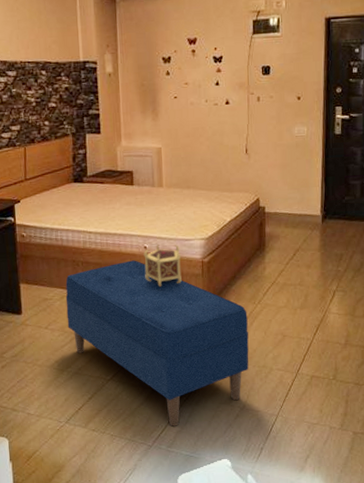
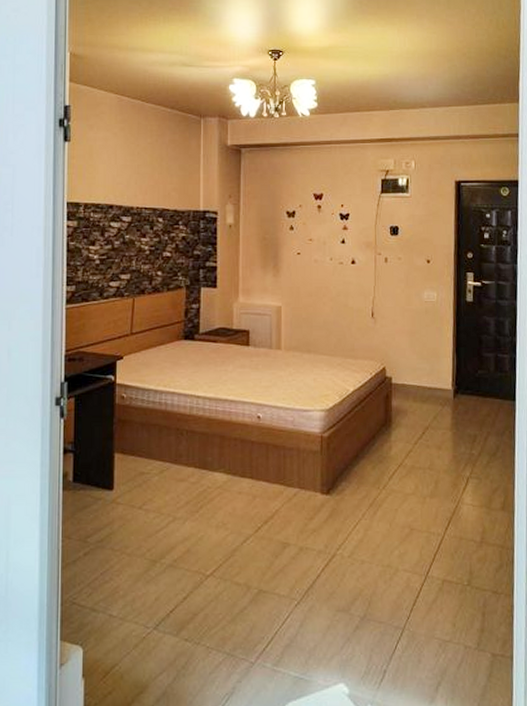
bench: present [65,260,249,427] -> none [165,431,372,639]
decorative box: present [144,244,182,286] -> none [257,413,298,463]

